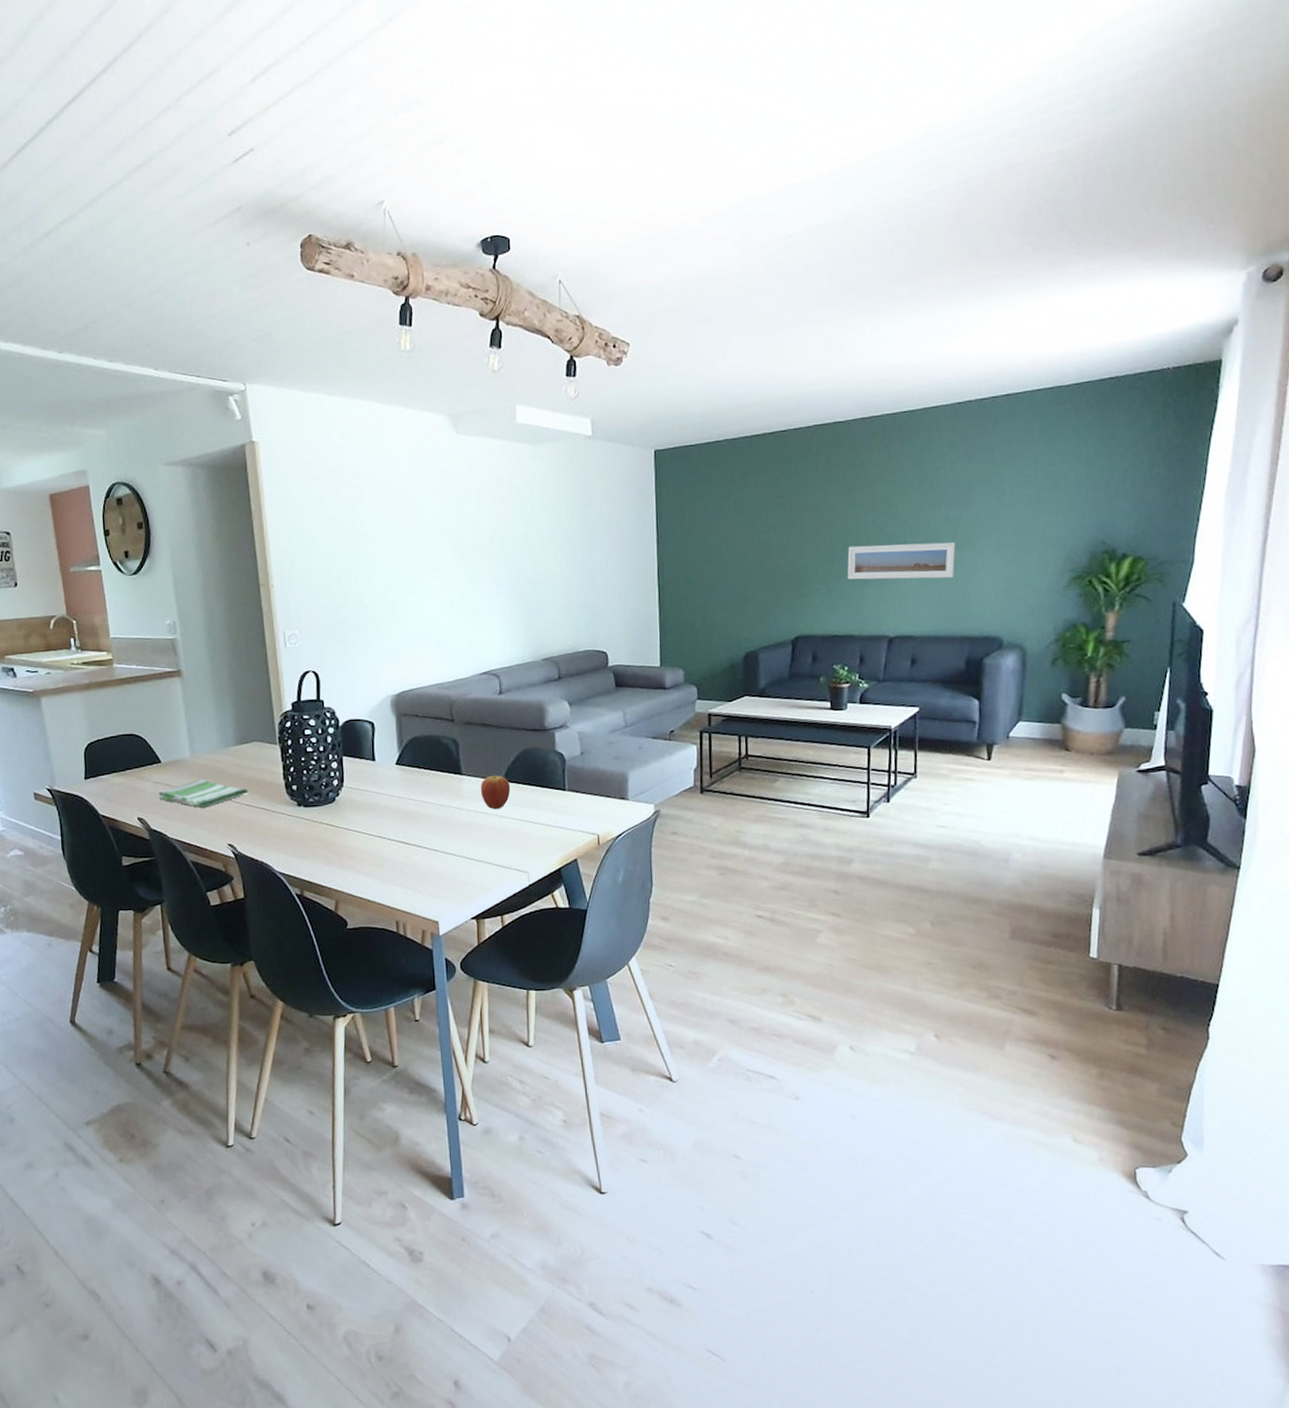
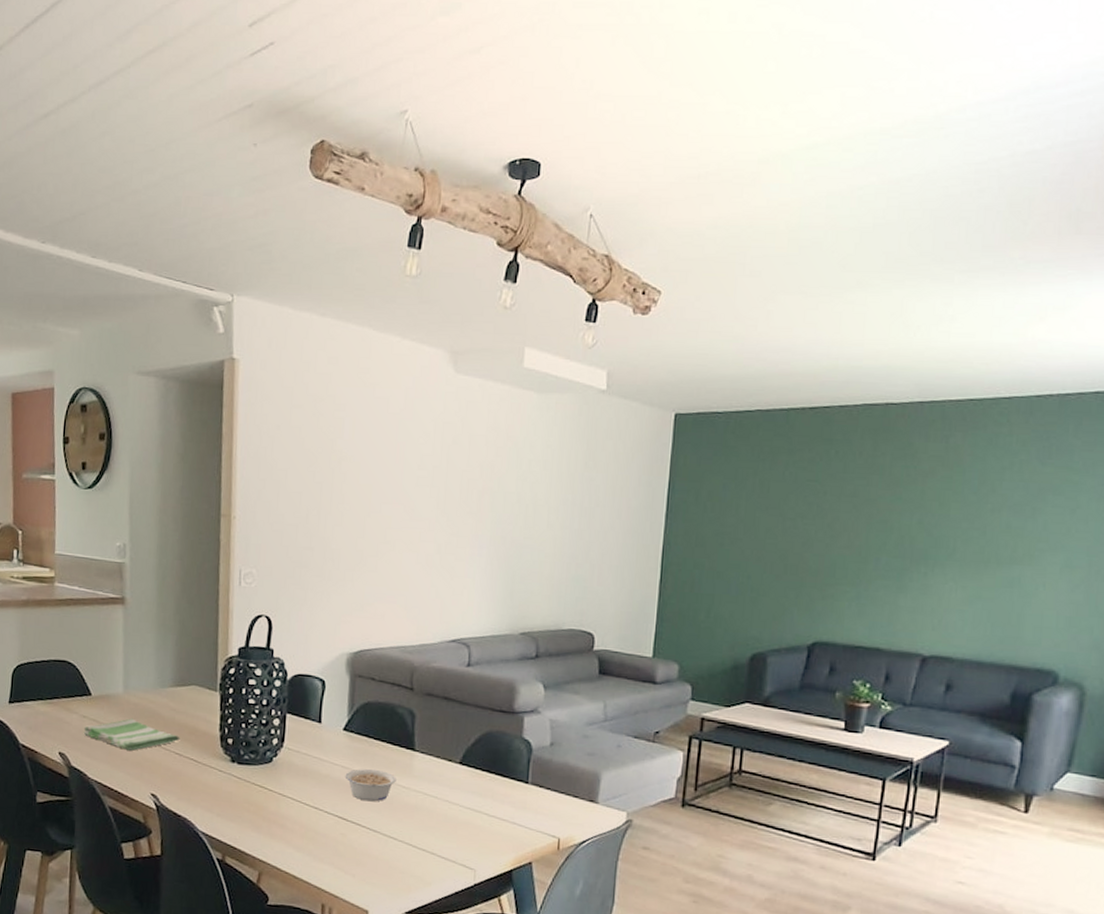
legume: none [402,796,449,825] -> present [345,769,396,802]
fruit: present [480,774,511,809] -> none [433,754,467,794]
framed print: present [847,541,956,580] -> none [881,546,1015,596]

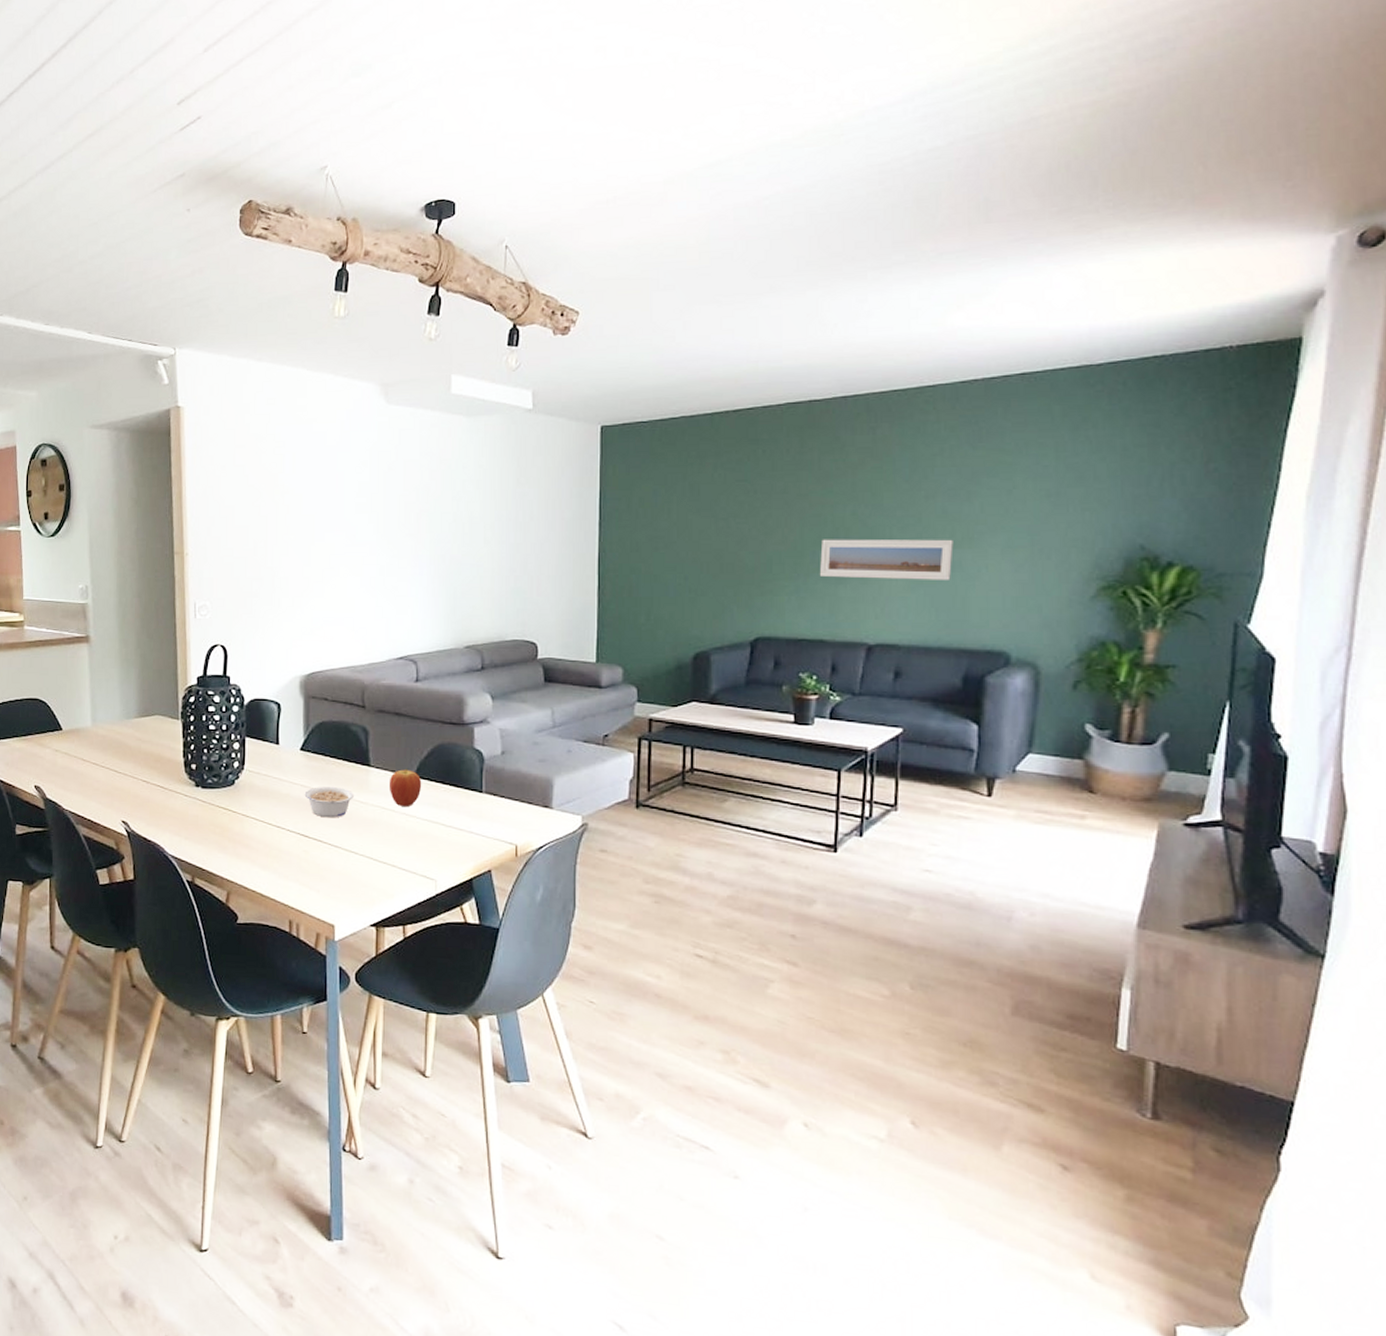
dish towel: present [83,718,180,751] -> none [56,750,147,780]
fruit: none [433,754,467,794] -> present [388,768,422,806]
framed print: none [881,546,1015,596] -> present [819,539,953,580]

